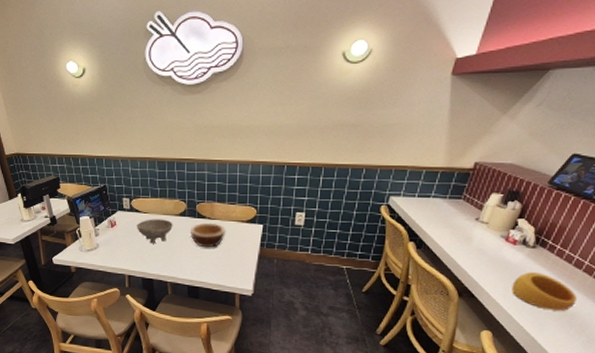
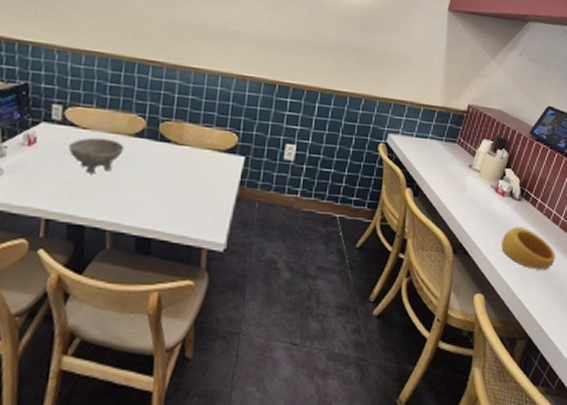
bowl: present [191,222,227,248] -> none [148,148,198,184]

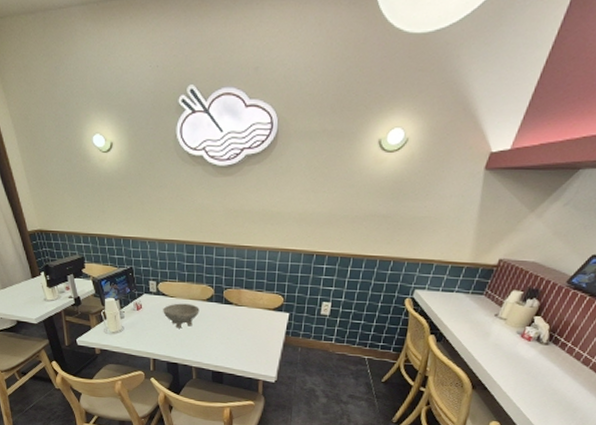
ring: present [501,227,555,270] -> none [522,368,582,405]

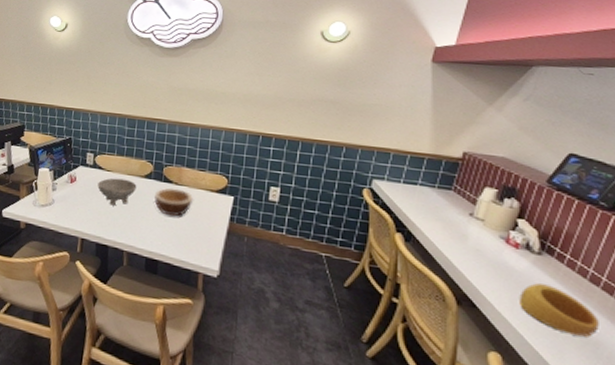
bowl: none [217,309,253,334] -> present [154,187,194,217]
ring: none [522,368,582,405] -> present [519,283,599,337]

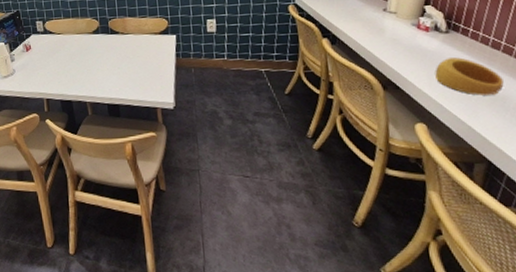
bowl: present [97,178,137,206] -> none [51,38,87,64]
bowl: present [154,187,194,217] -> none [105,37,141,64]

